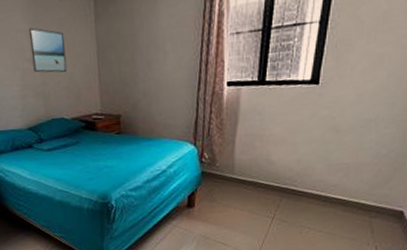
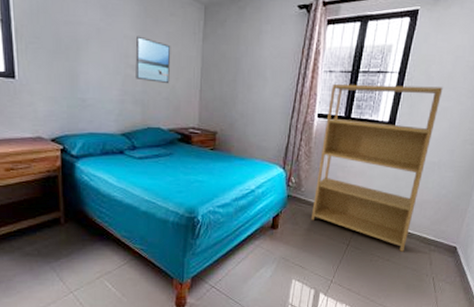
bookshelf: none [229,30,377,221] -> present [310,83,443,252]

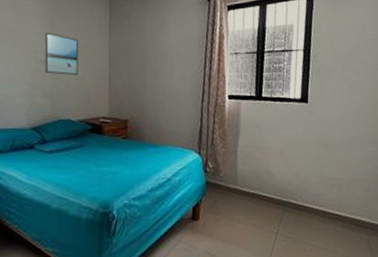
bookshelf: present [310,83,443,252] -> none [233,61,350,238]

